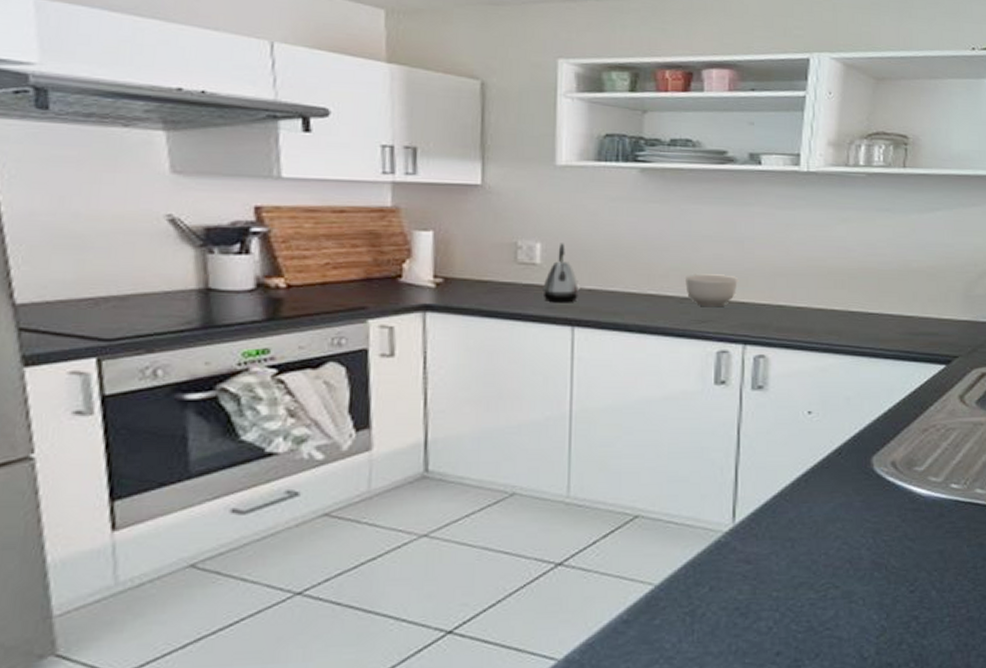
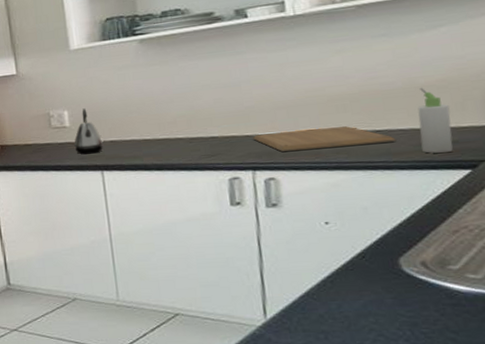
bowl: present [685,275,738,308] -> none [191,115,240,144]
chopping board: none [748,303,885,327] -> present [253,126,396,152]
bottle: none [906,271,935,345] -> present [417,87,453,154]

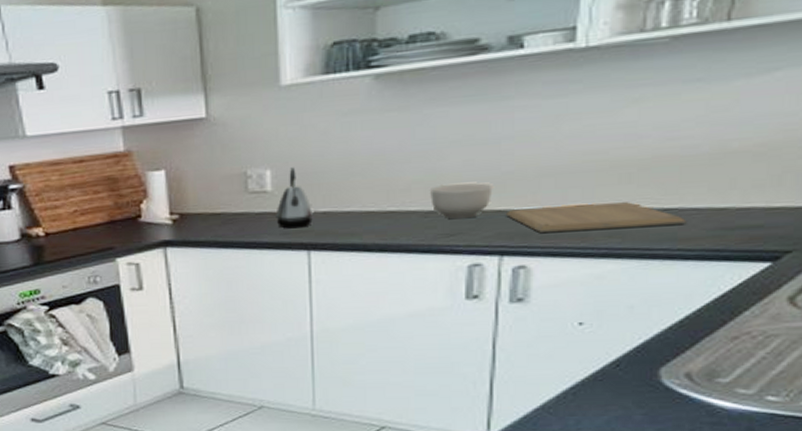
bowl: none [191,115,240,144] -> present [430,183,493,220]
bottle: present [417,87,453,154] -> none [717,153,763,241]

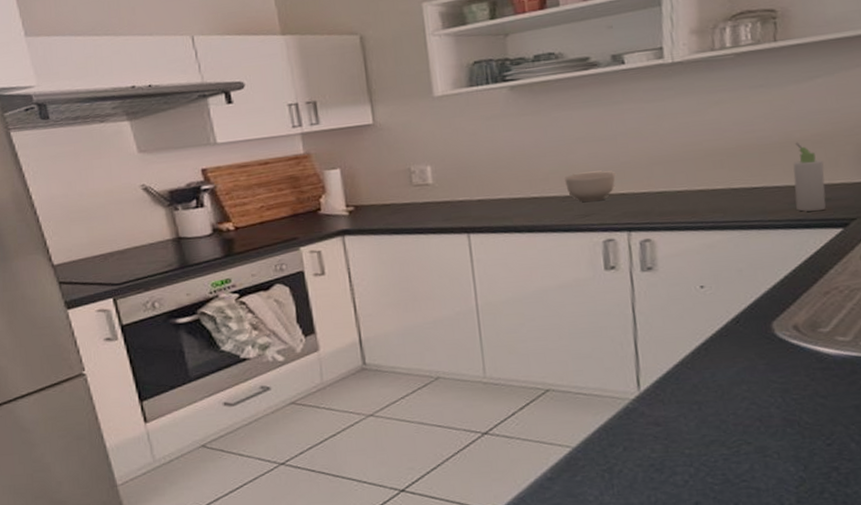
kettle: present [275,167,314,229] -> none [437,163,470,215]
chopping board: present [506,202,687,232] -> none [628,183,772,211]
bottle: none [717,153,763,241] -> present [793,142,826,212]

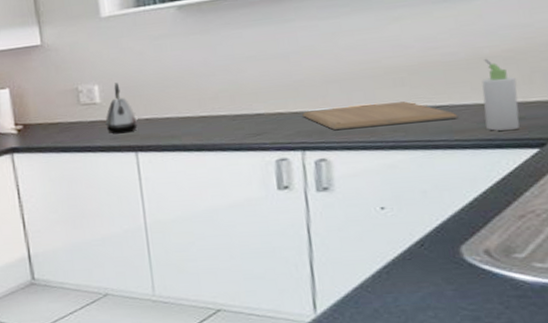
kettle: none [437,163,470,215] -> present [105,82,138,134]
bowl: present [565,171,616,203] -> none [235,90,288,122]
chopping board: none [628,183,772,211] -> present [302,101,459,130]

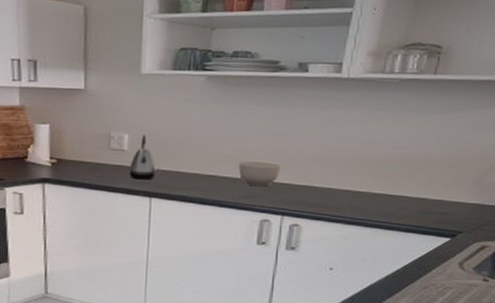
bowl: none [235,90,288,122] -> present [238,161,281,187]
chopping board: present [302,101,459,130] -> none [288,184,402,206]
bottle: present [481,58,520,131] -> none [419,162,449,222]

